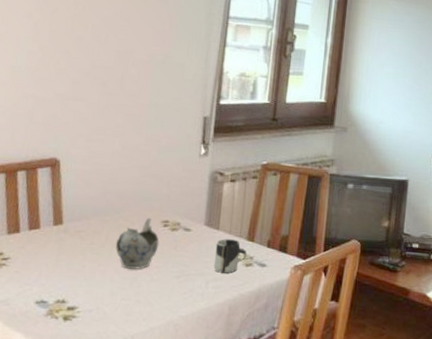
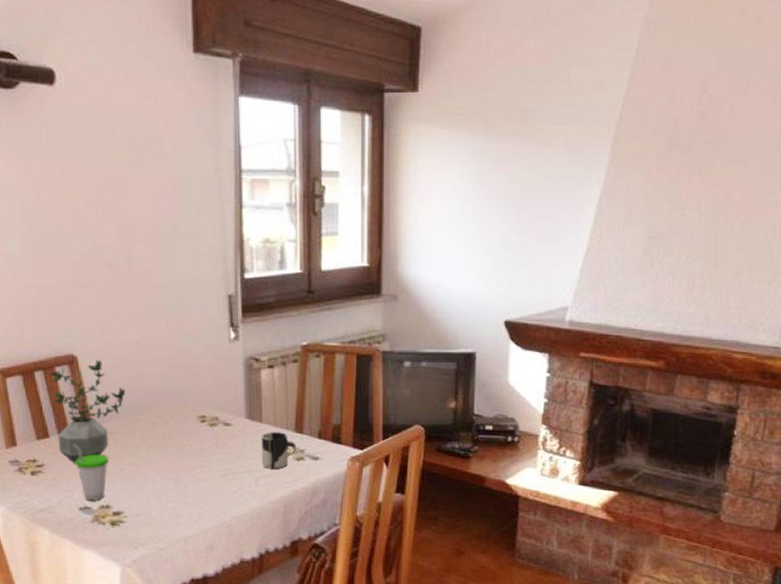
potted plant: none [26,164,100,259] -> present [49,359,126,464]
cup: none [39,239,73,295] -> present [72,443,109,501]
teapot: present [115,217,159,269] -> none [152,413,199,470]

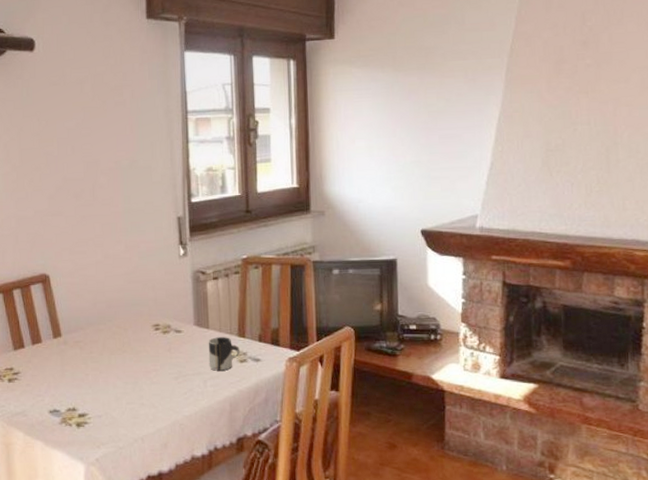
potted plant: present [49,359,126,464] -> none [26,277,91,371]
cup: present [72,443,109,501] -> none [43,353,76,404]

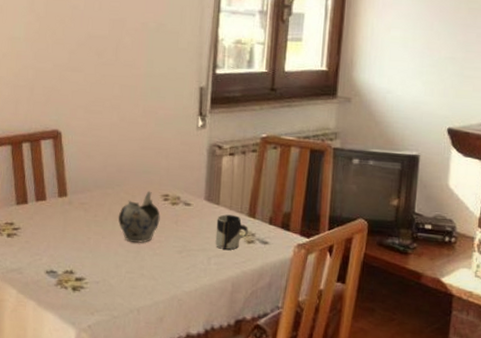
teapot: none [112,322,154,374] -> present [118,191,160,243]

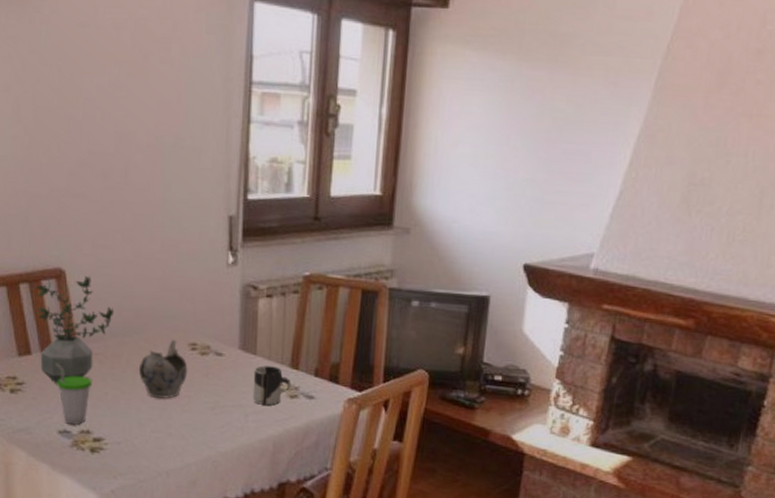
potted plant: none [34,136,100,230] -> present [35,275,114,385]
cup: none [46,211,78,266] -> present [54,363,93,425]

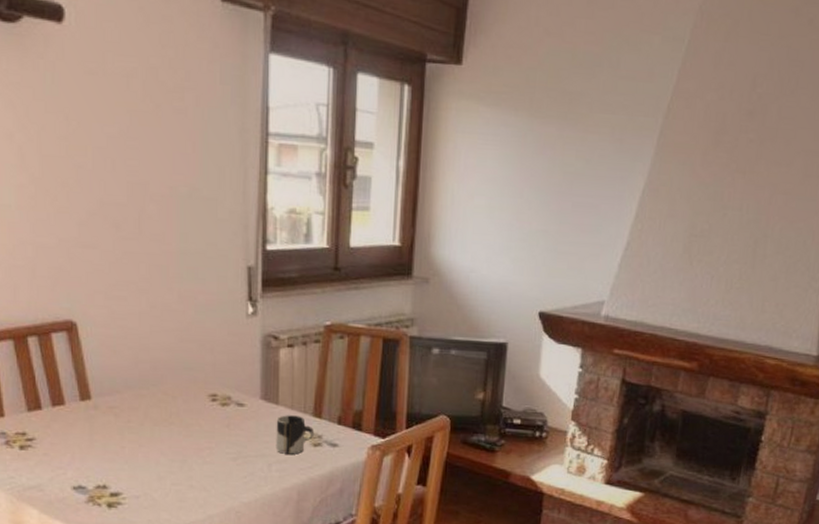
potted plant: present [35,275,114,385] -> none [44,327,130,440]
cup: present [54,363,93,425] -> none [67,417,108,480]
teapot: present [138,339,188,399] -> none [156,390,208,451]

